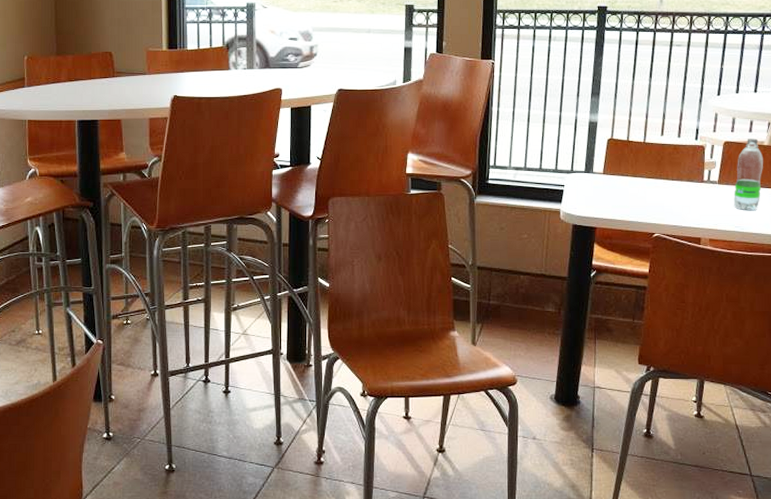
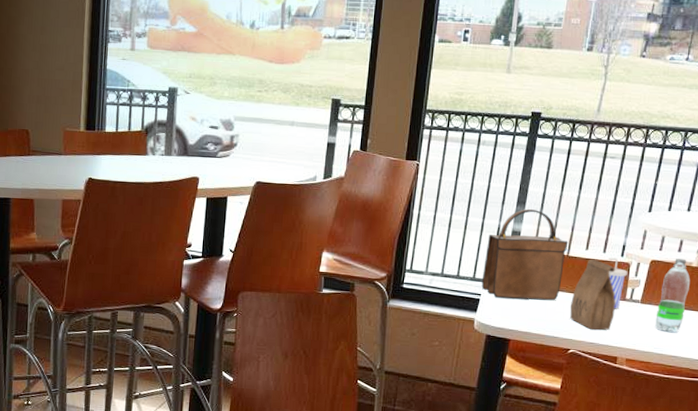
handbag: none [564,99,644,187] -> present [481,208,569,301]
paper bag: none [651,144,695,212] -> present [570,259,616,330]
beverage cup: none [684,142,703,192] -> present [609,258,627,309]

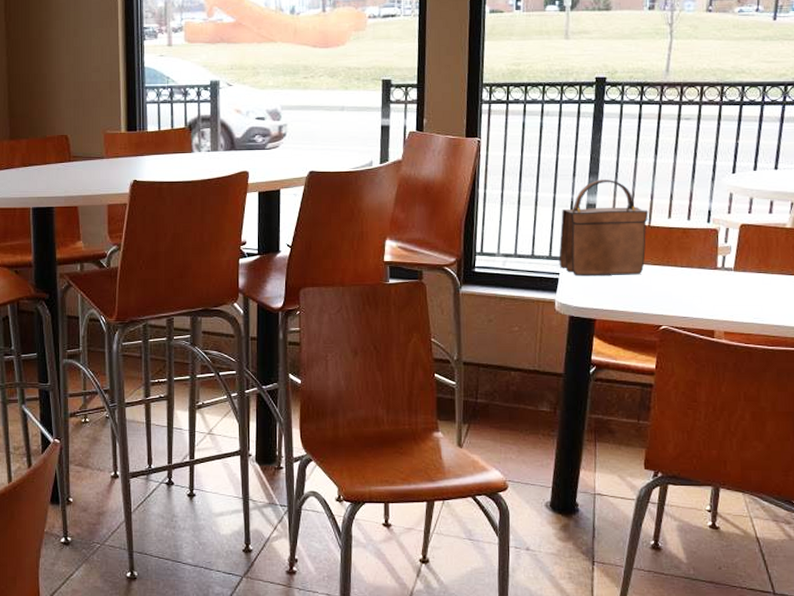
paper bag: present [570,259,616,330] -> none [658,227,707,302]
beverage cup: present [609,258,627,309] -> none [694,225,716,279]
bottle: present [655,258,691,333] -> none [752,220,786,301]

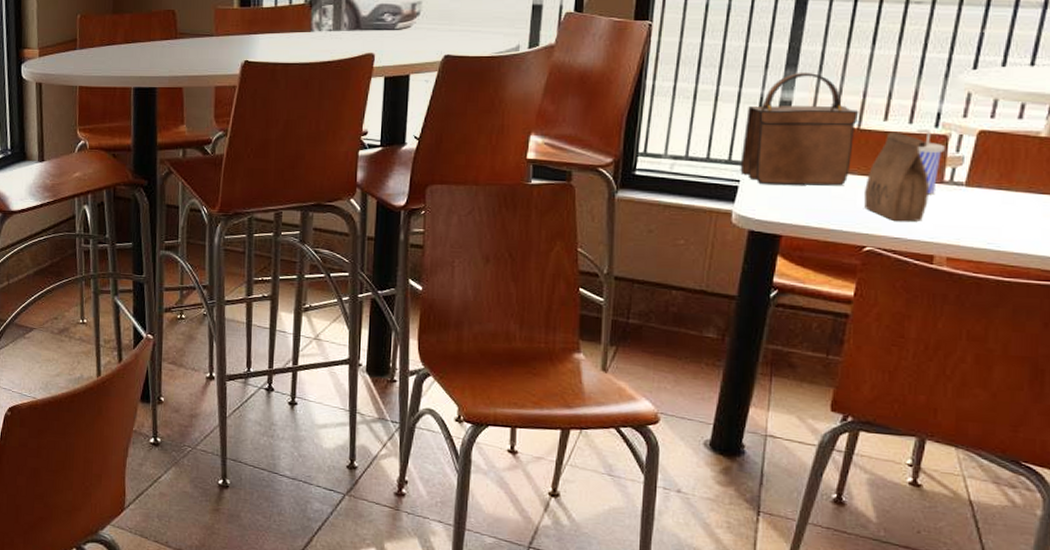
paper bag: none [658,227,707,302] -> present [864,132,930,221]
beverage cup: none [694,225,716,279] -> present [917,129,945,195]

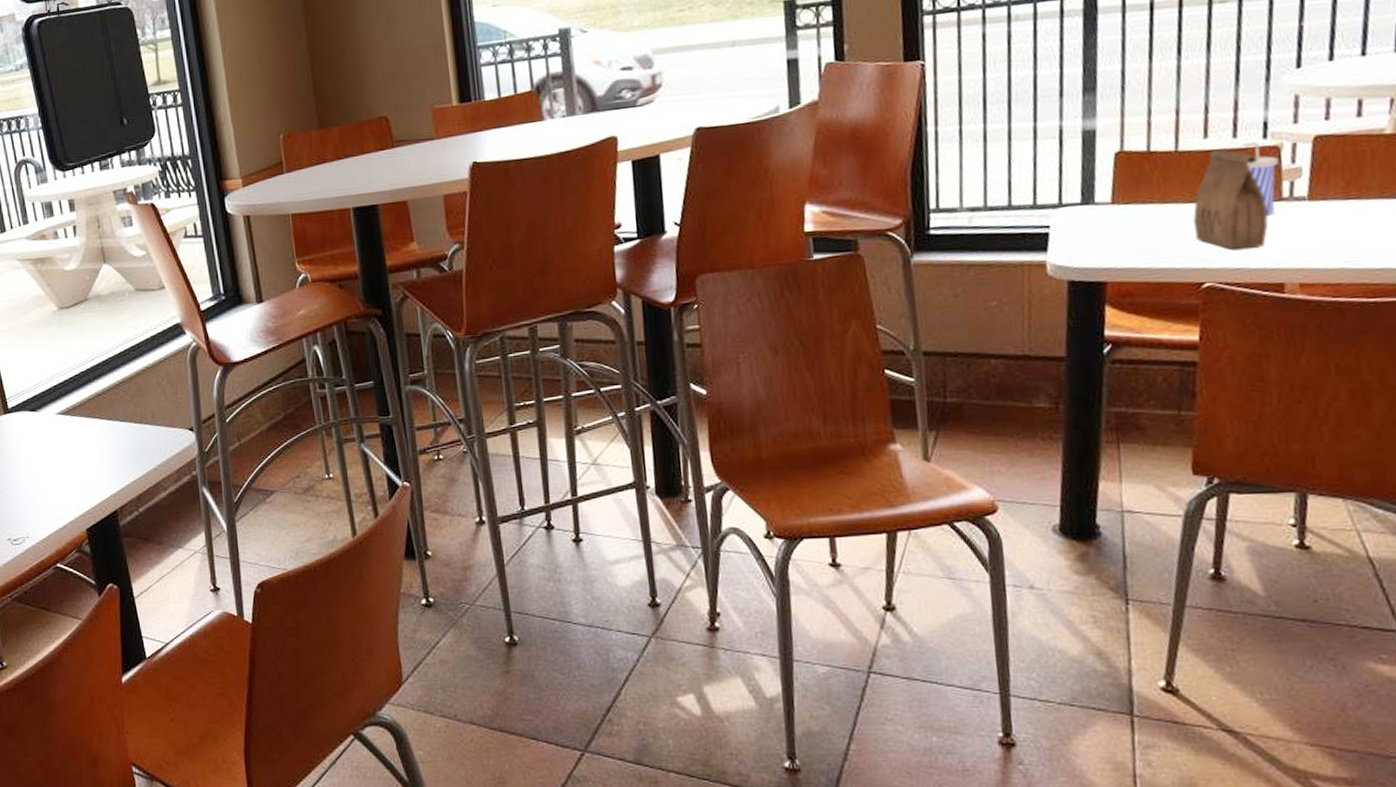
handbag: present [740,72,859,186] -> none [1046,95,1174,227]

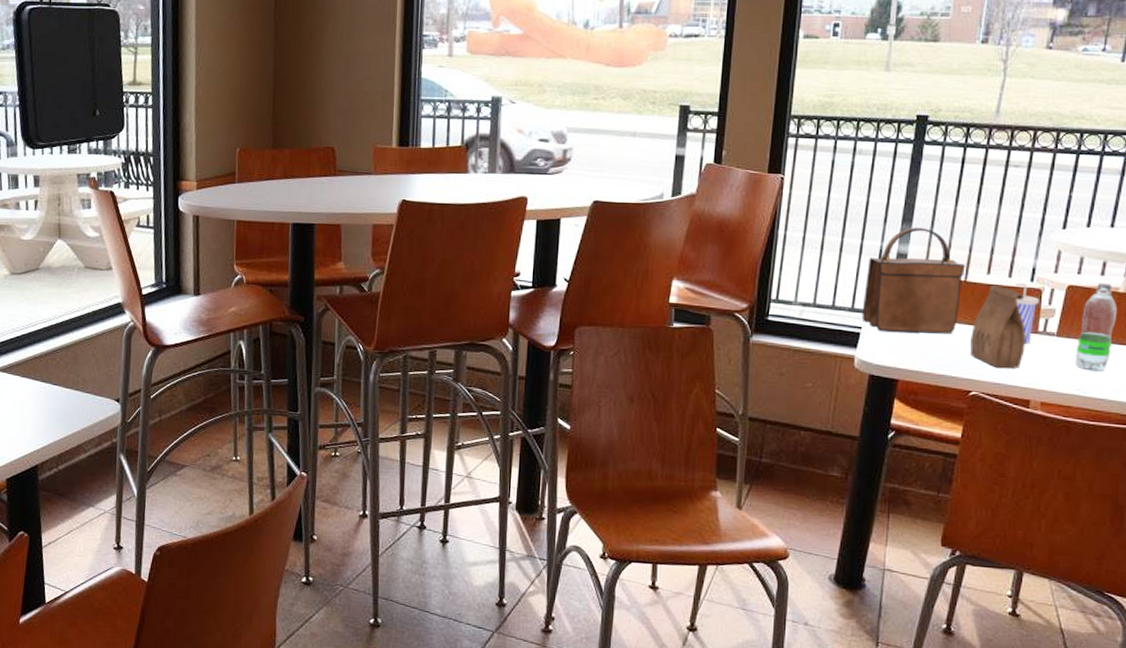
handbag: none [1046,95,1174,227] -> present [862,227,966,334]
bottle: none [1336,125,1387,236] -> present [1075,283,1118,371]

